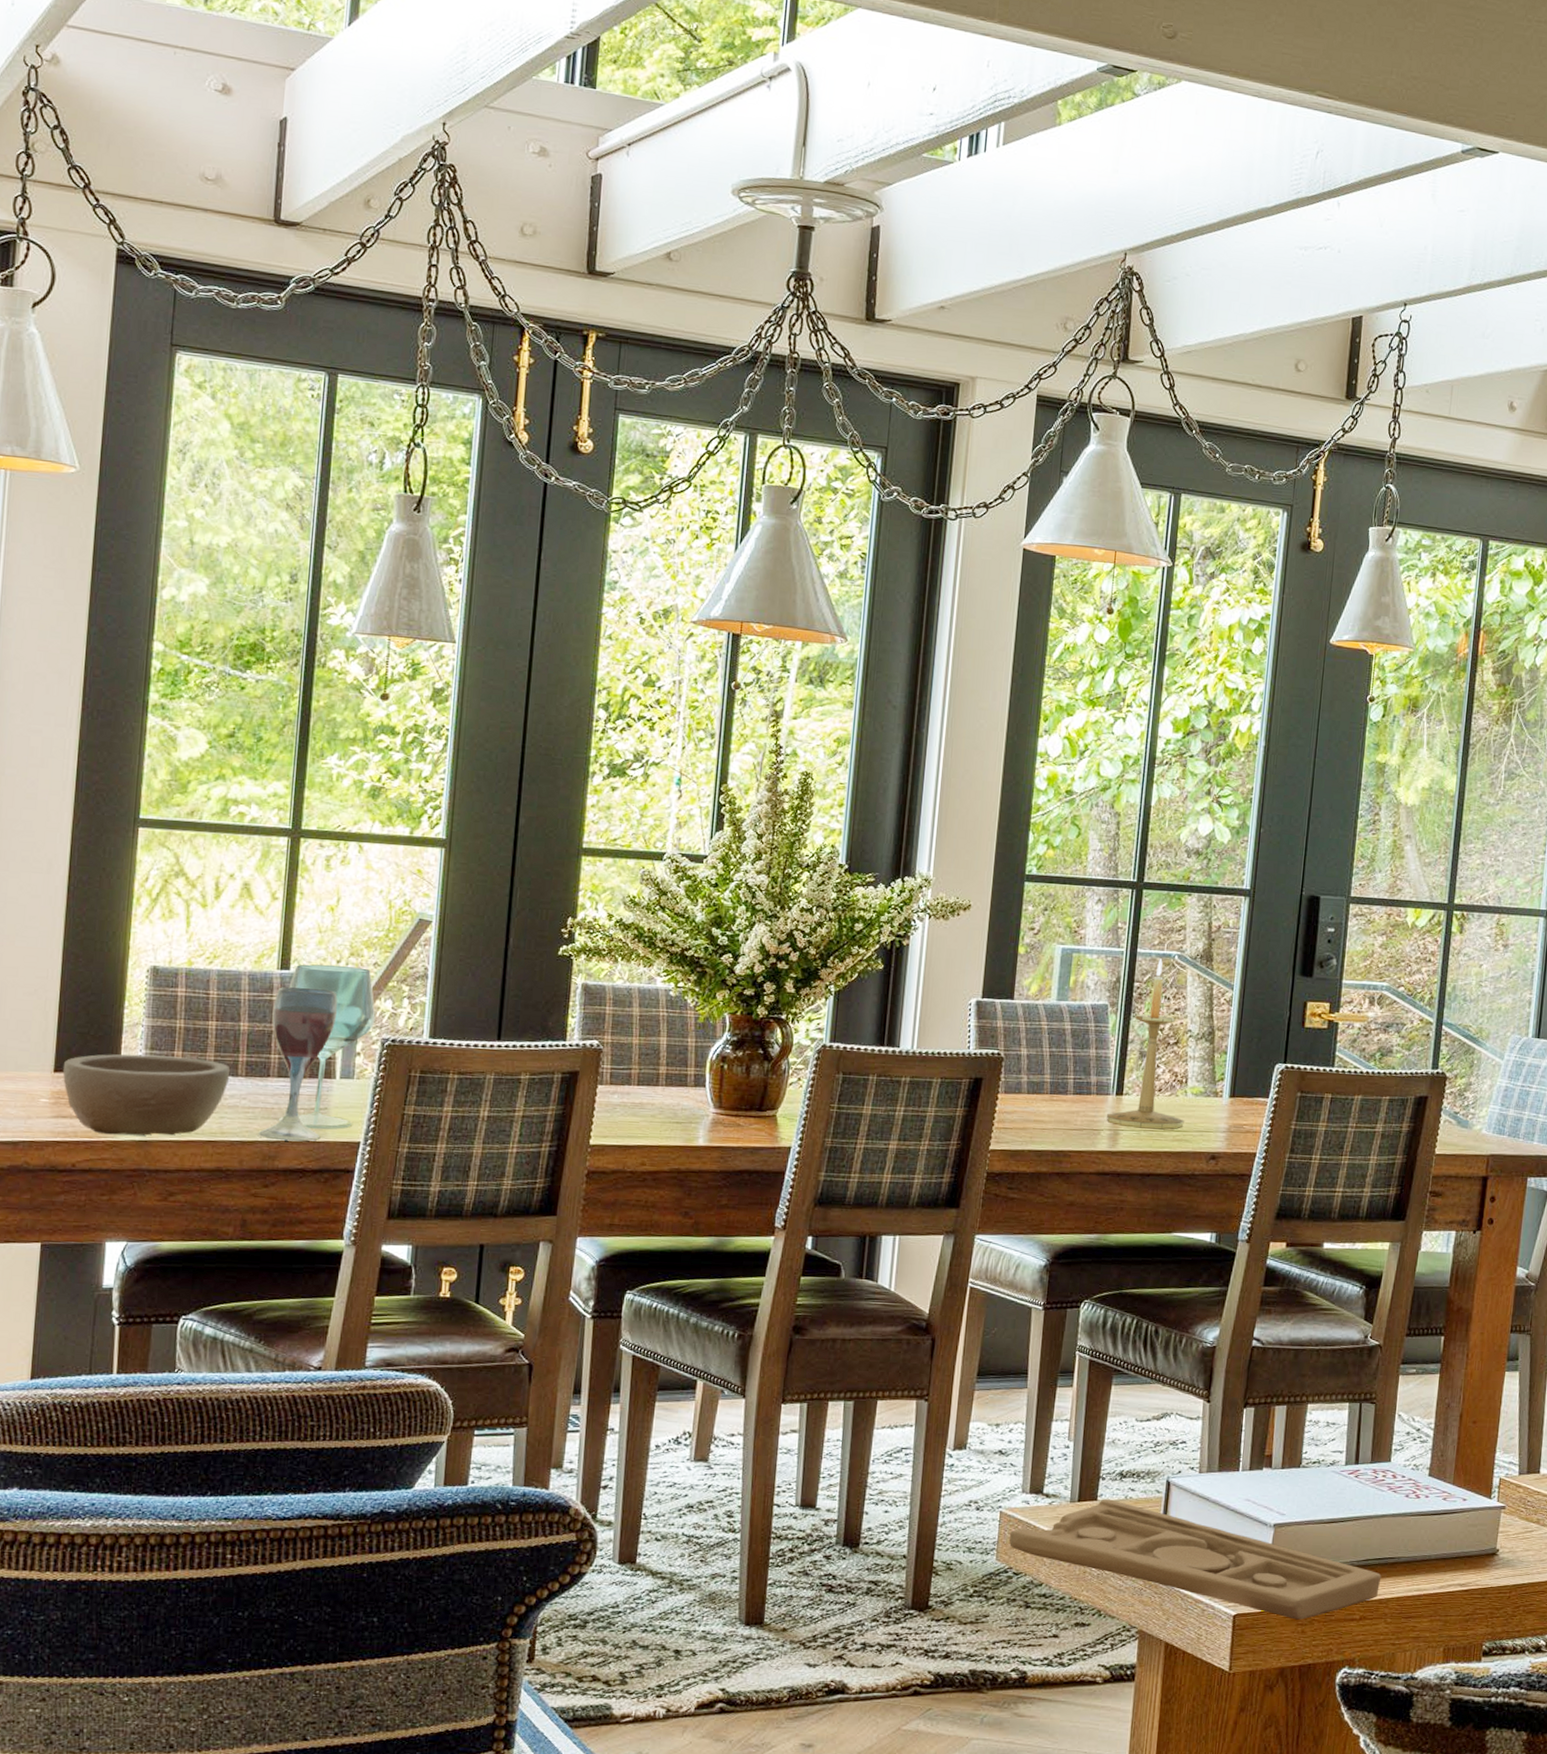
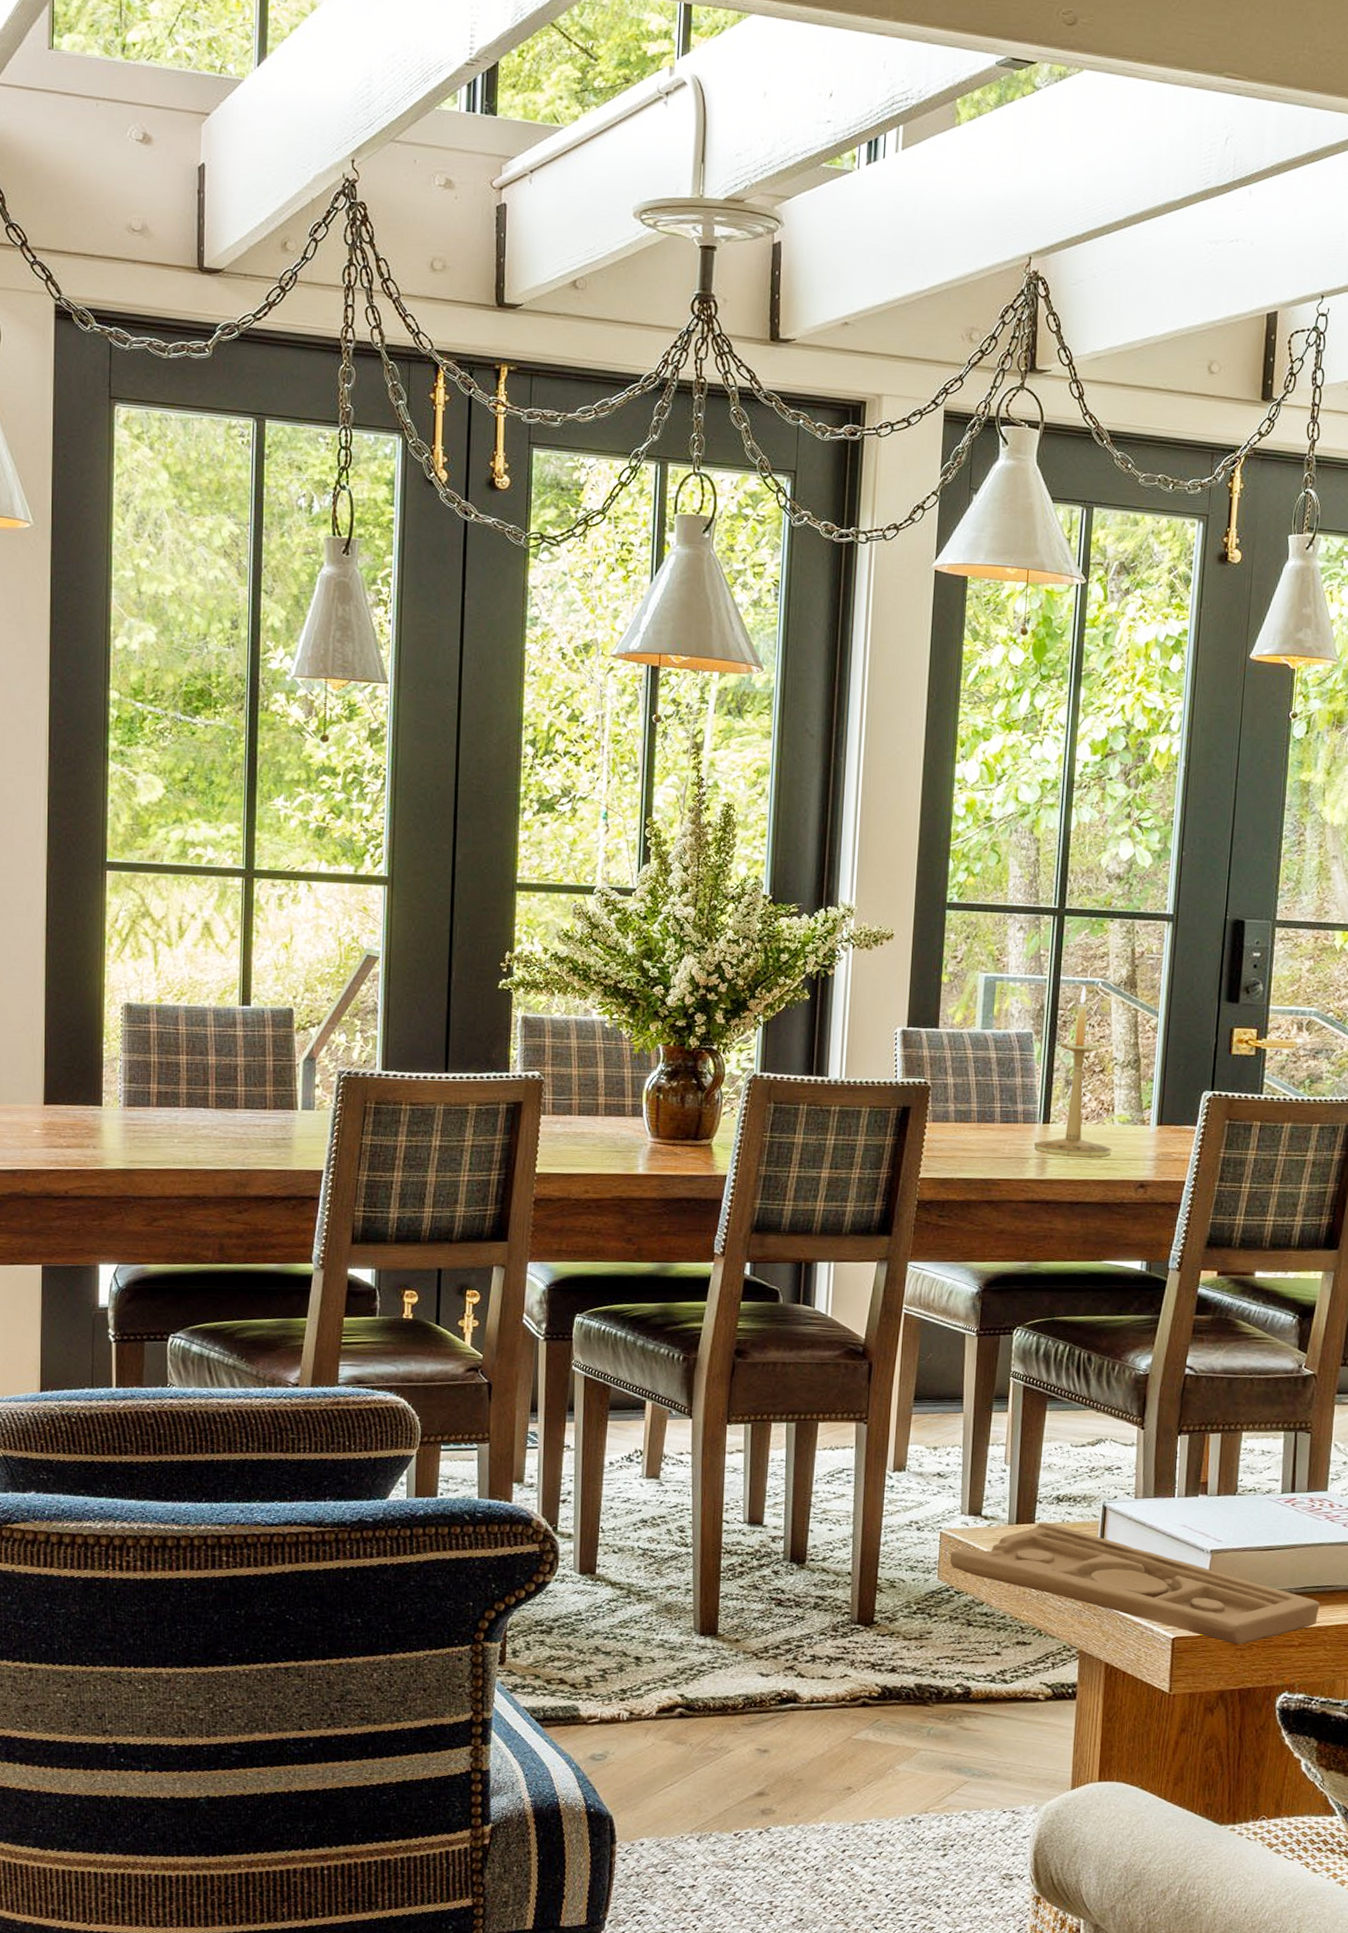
bowl: present [62,1054,231,1136] -> none [51,1087,202,1164]
cup: present [257,987,338,1142] -> none [229,1022,296,1170]
wine glass: present [278,964,376,1130] -> none [247,1000,331,1159]

